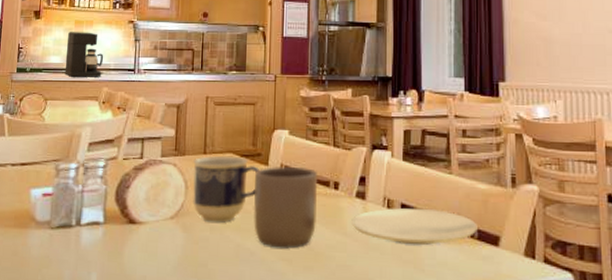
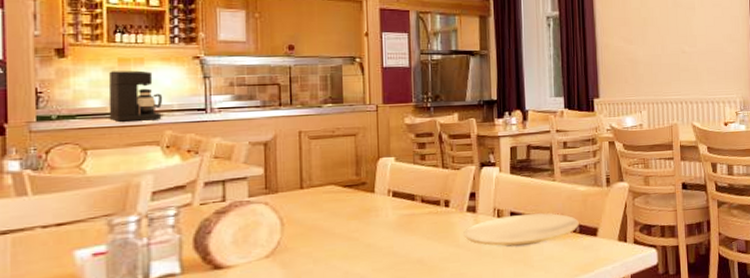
cup: present [192,155,259,222] -> none [288,187,365,255]
mug: present [253,166,318,249] -> none [360,190,428,268]

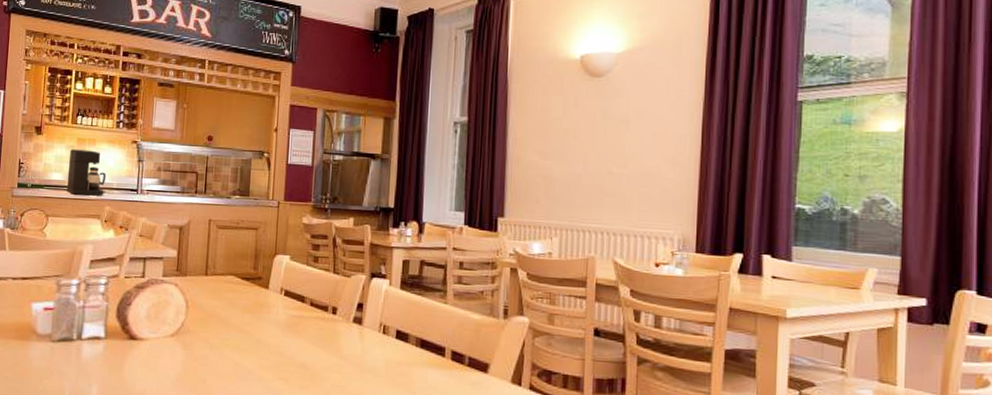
plate: present [463,213,579,247] -> none [347,333,469,369]

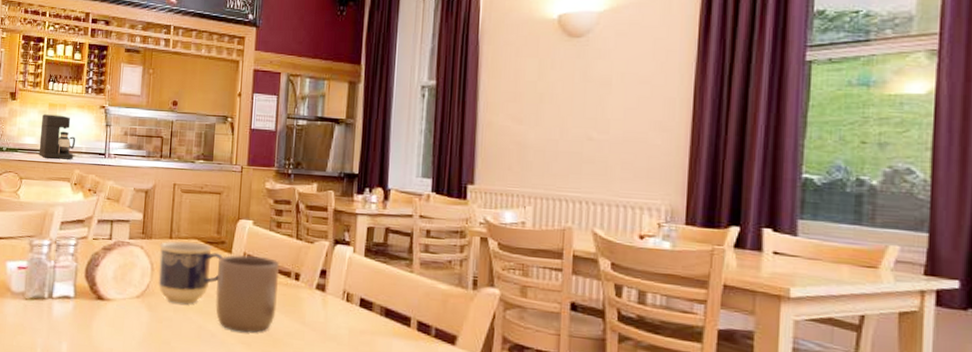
cup: none [193,277,260,342] -> present [158,240,223,304]
mug: none [252,289,317,368] -> present [215,254,280,333]

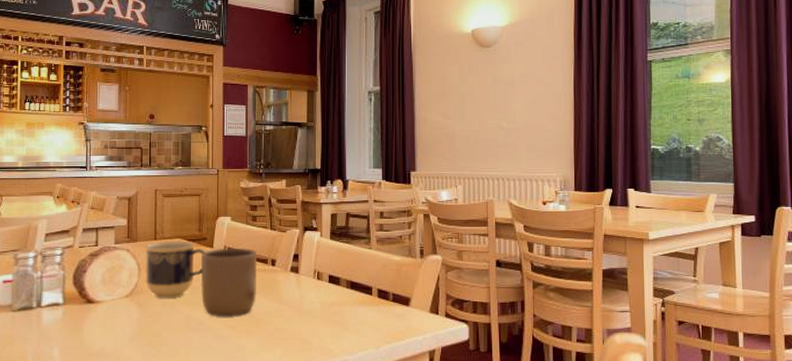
coffee maker: present [38,114,76,160] -> none [18,133,56,175]

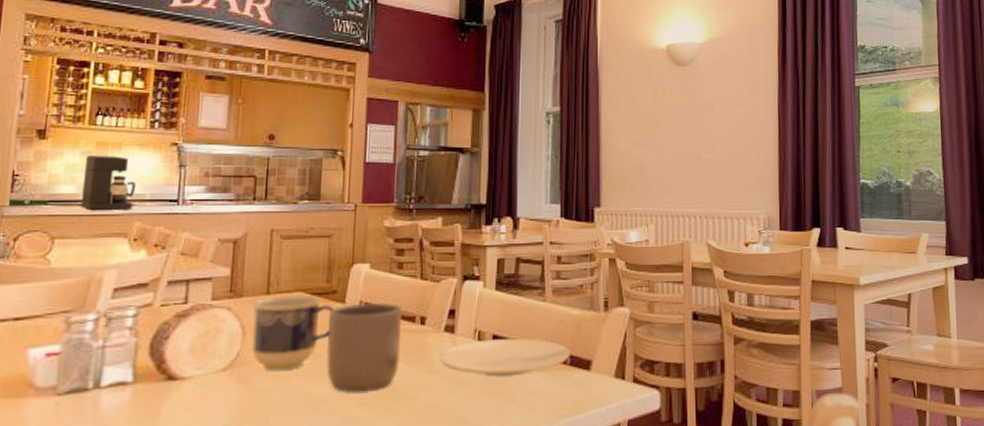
coffee maker: none [18,133,56,175] -> present [80,155,137,210]
plate: none [287,278,392,309] -> present [439,338,570,377]

